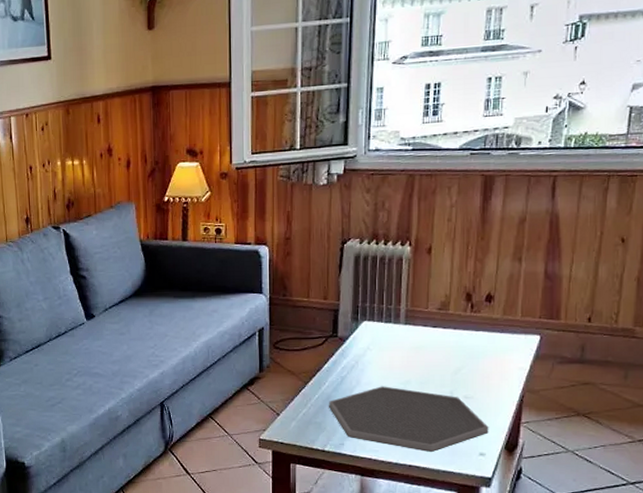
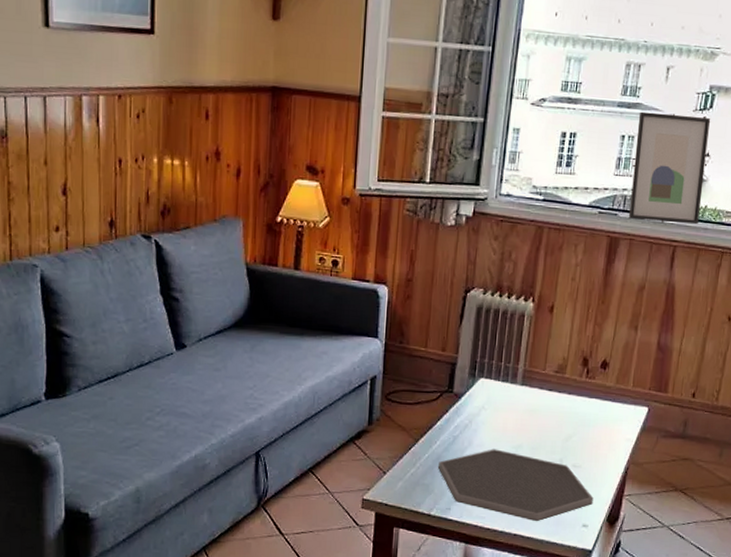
picture frame: none [502,46,584,156] -> present [629,111,711,225]

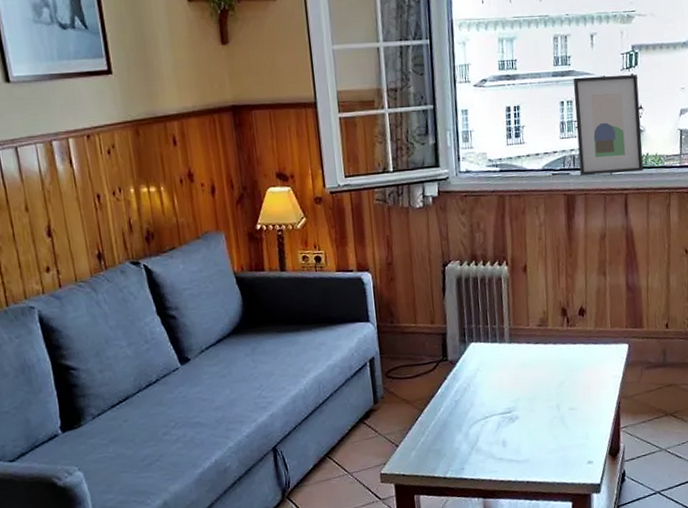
tray: present [438,449,594,522] -> none [446,405,594,467]

